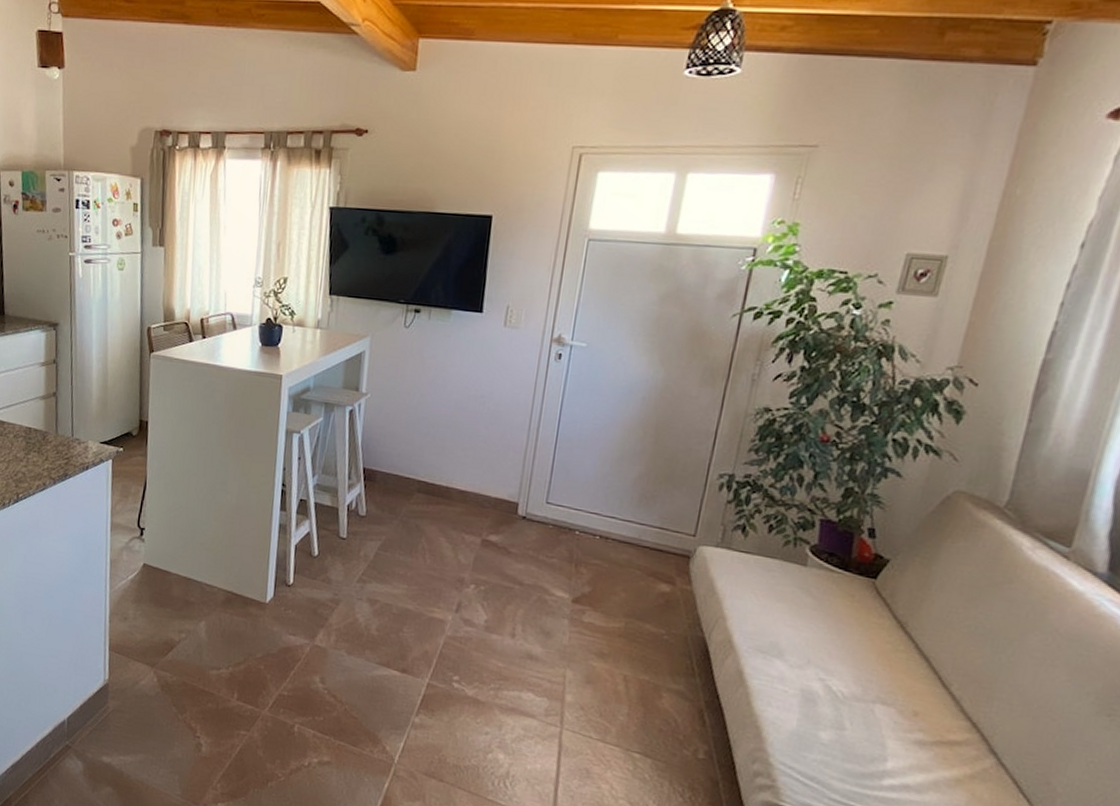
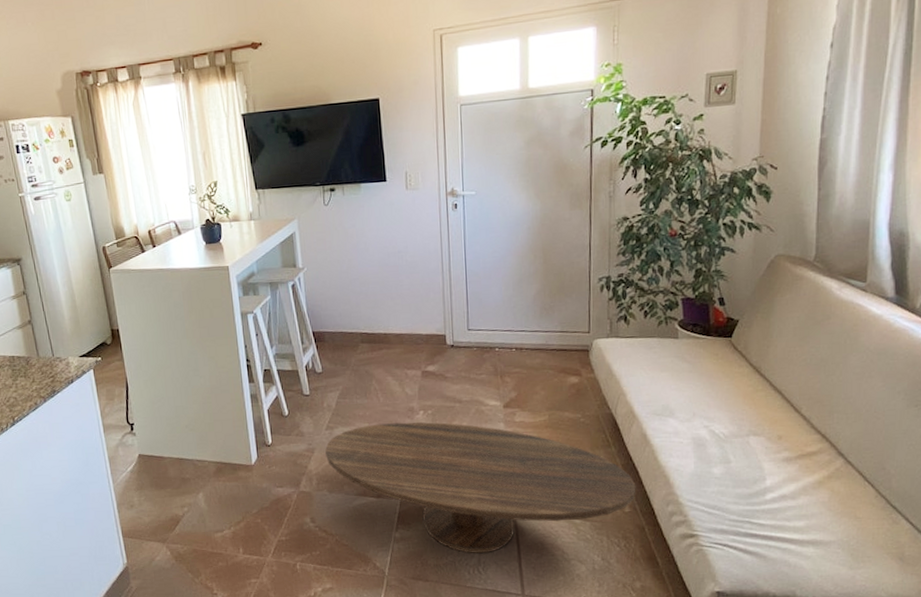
coffee table: none [351,587,718,767] -> present [325,422,636,554]

